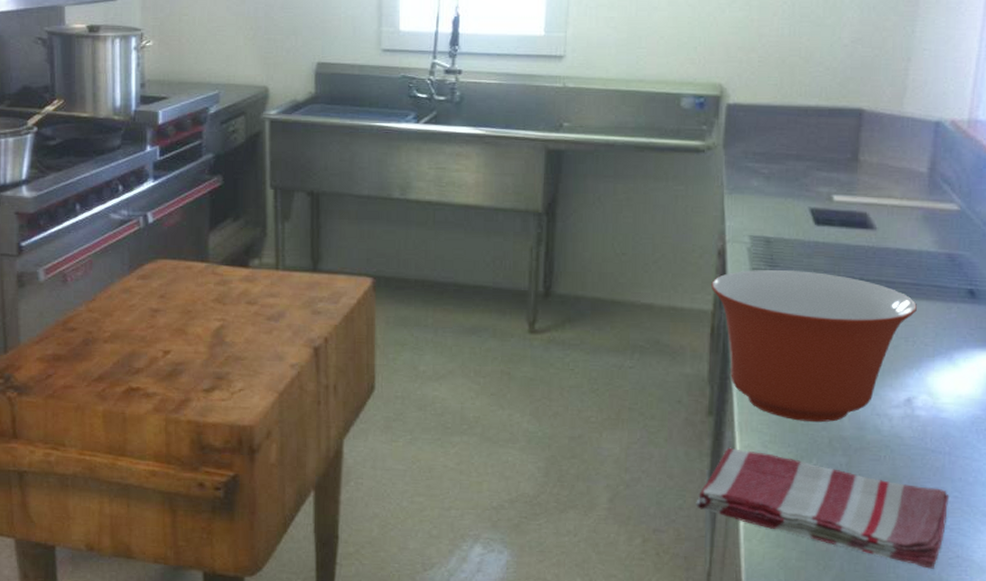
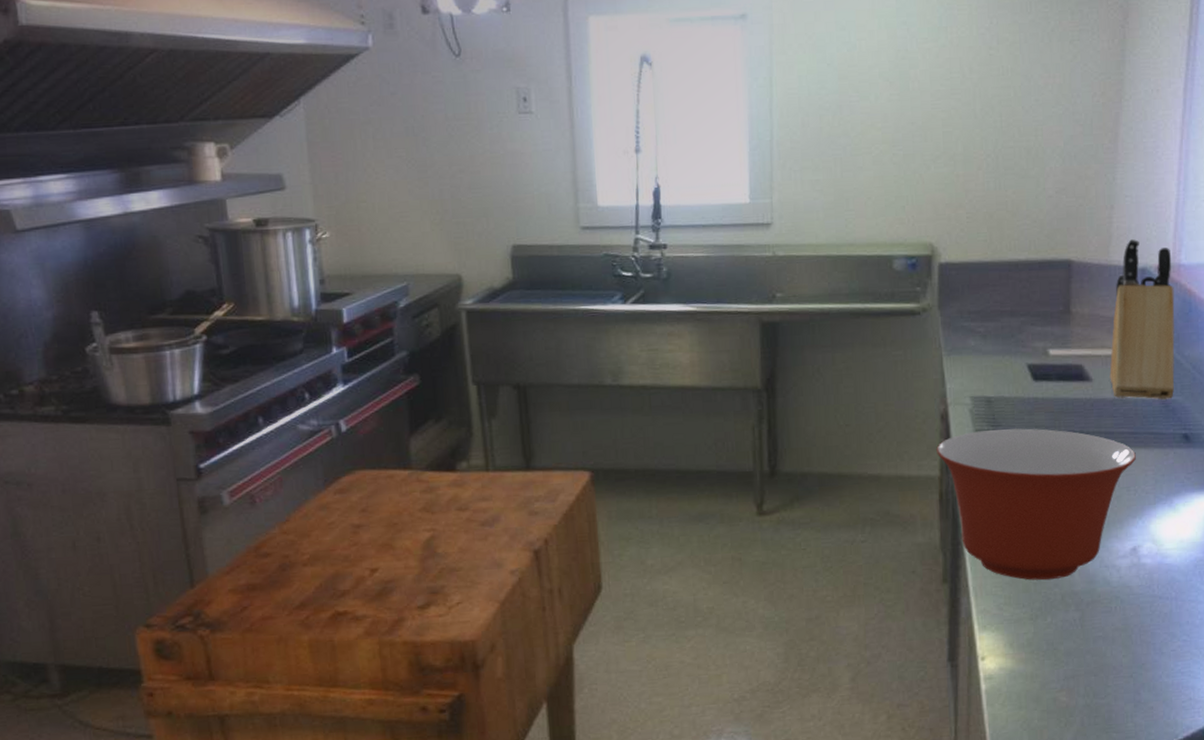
dish towel: present [696,447,950,569] -> none [937,613,1179,714]
knife block: none [895,92,969,255] -> present [1109,239,1175,401]

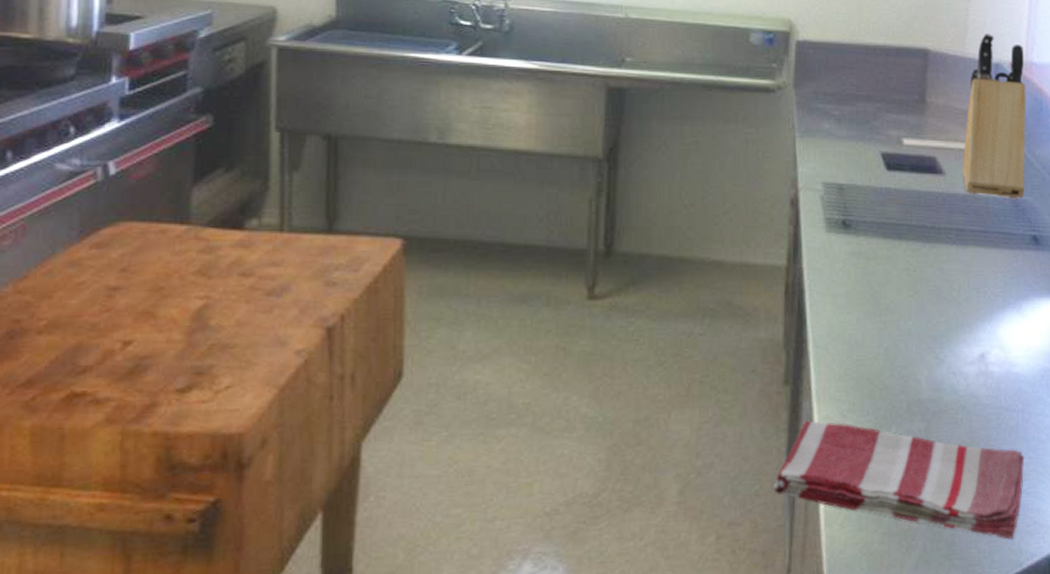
mixing bowl: present [936,428,1136,581] -> none [785,220,986,386]
dish towel: none [937,613,1179,714] -> present [773,420,1025,539]

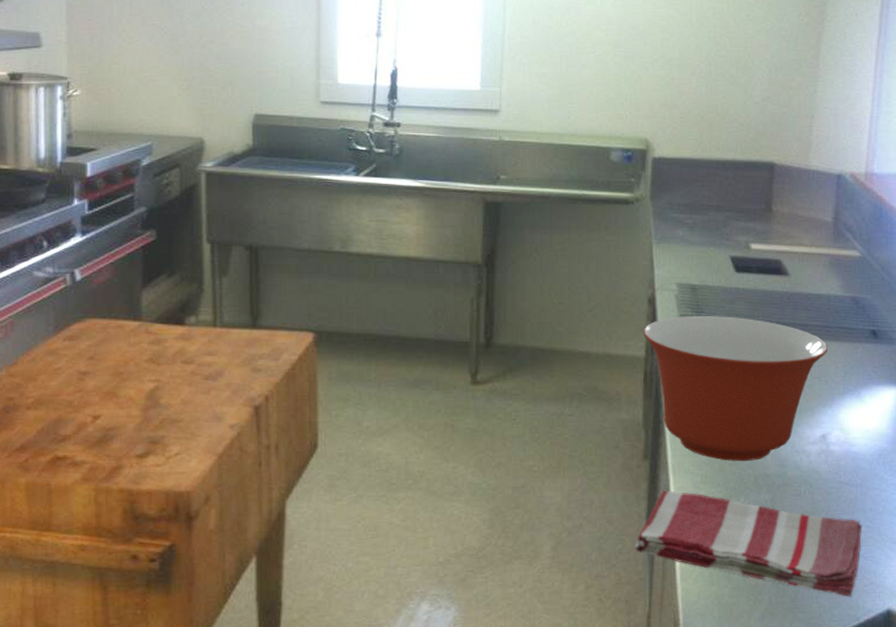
mixing bowl: none [785,220,986,386] -> present [643,316,827,462]
knife block: present [962,34,1027,200] -> none [806,147,867,298]

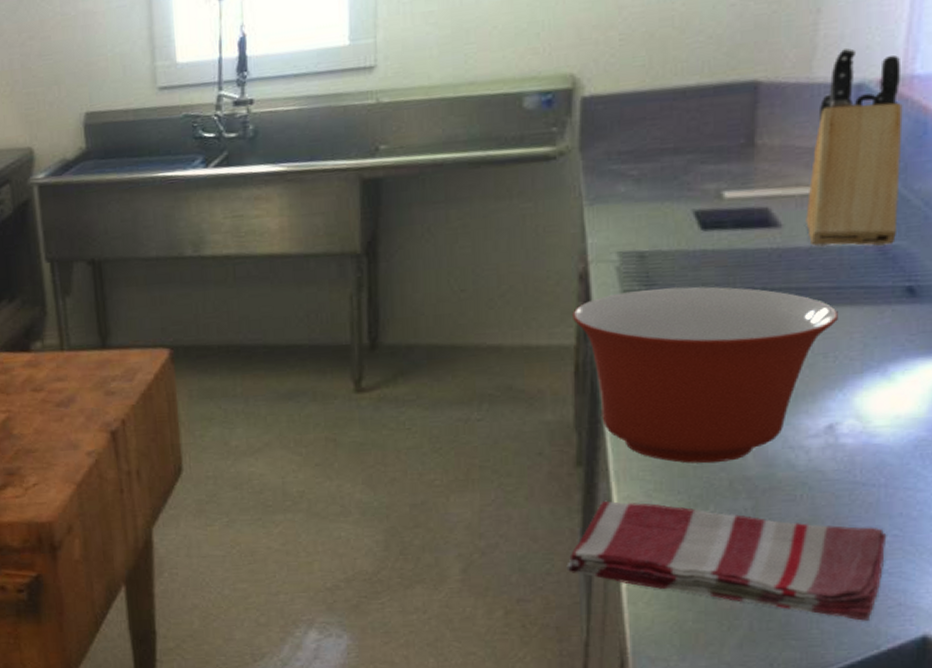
knife block: none [806,147,867,298] -> present [806,48,903,247]

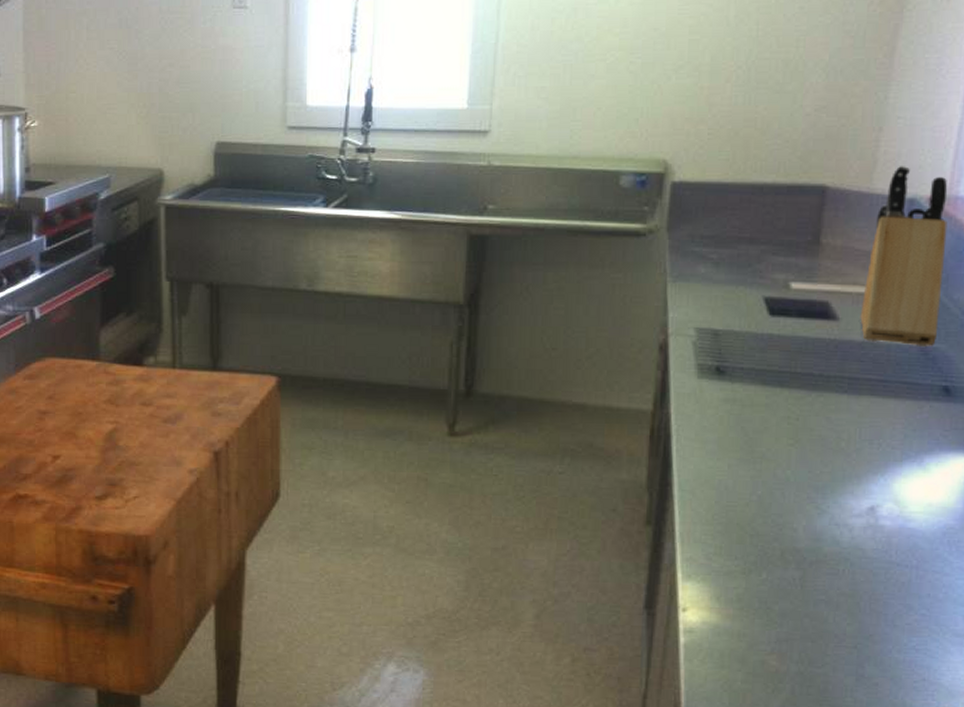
dish towel: present [566,500,887,621] -> none [631,560,916,693]
mixing bowl: present [573,286,838,464] -> none [651,366,884,533]

